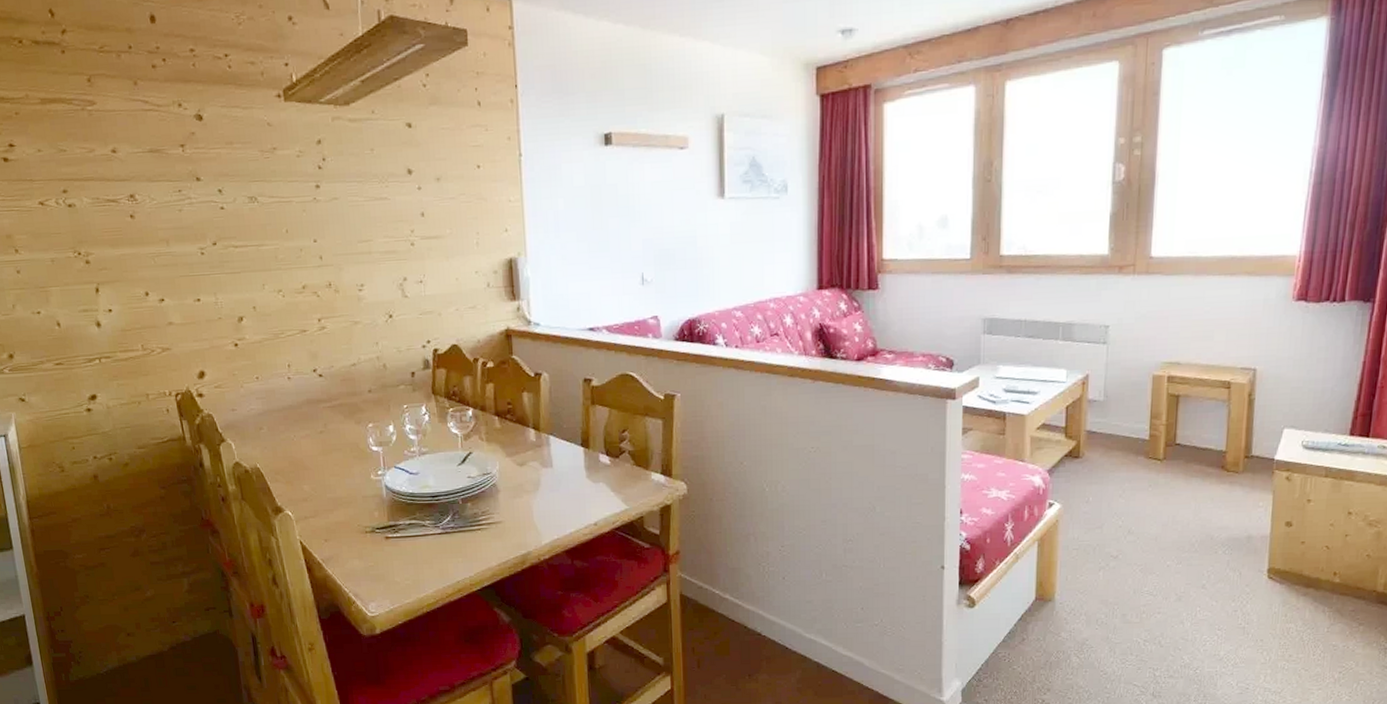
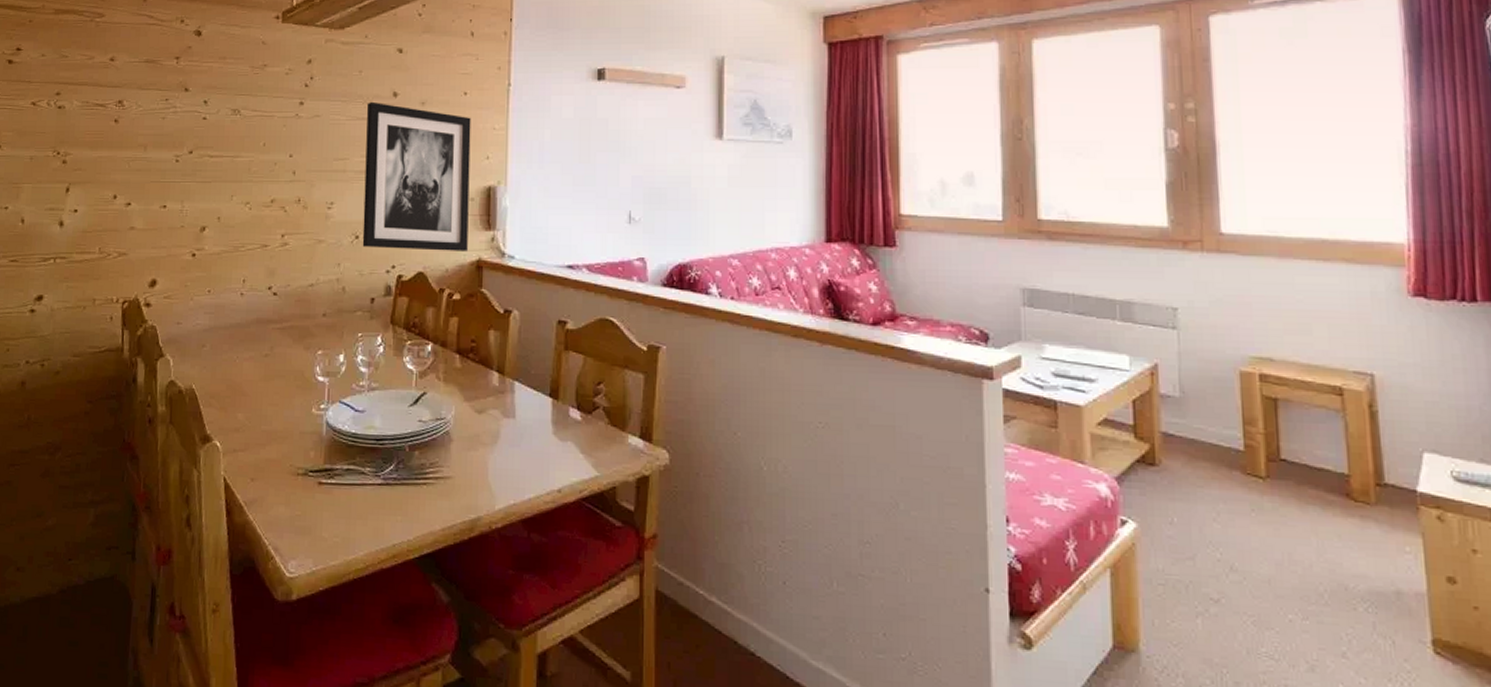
wall art: none [384,180,496,326] -> present [362,101,471,251]

